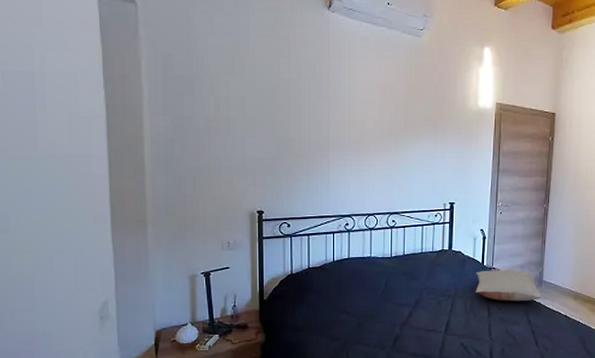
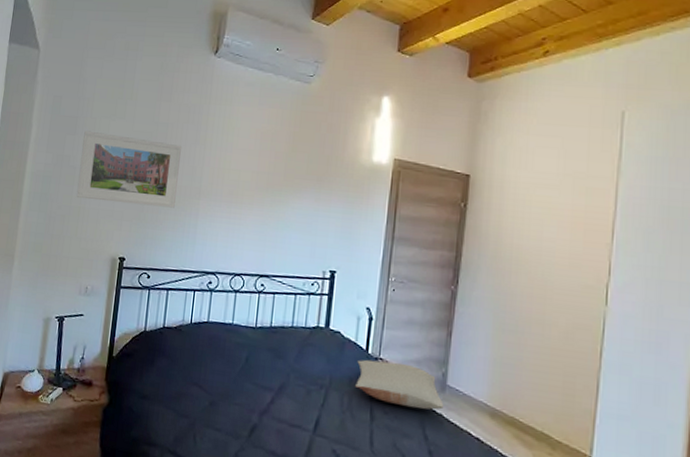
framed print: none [203,90,307,161] -> present [76,130,183,208]

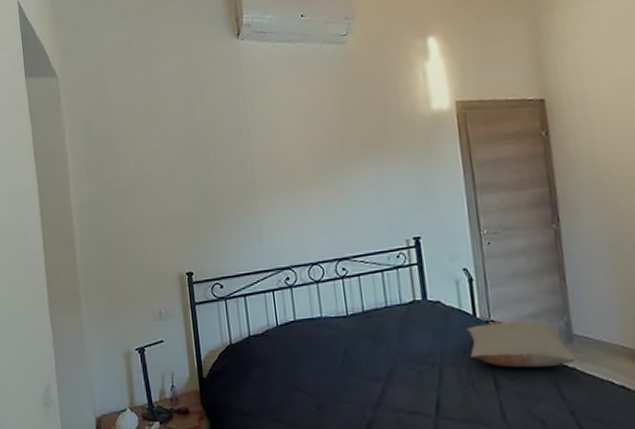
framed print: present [76,130,183,208] -> none [121,141,232,220]

